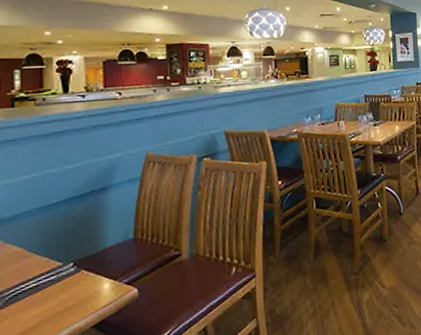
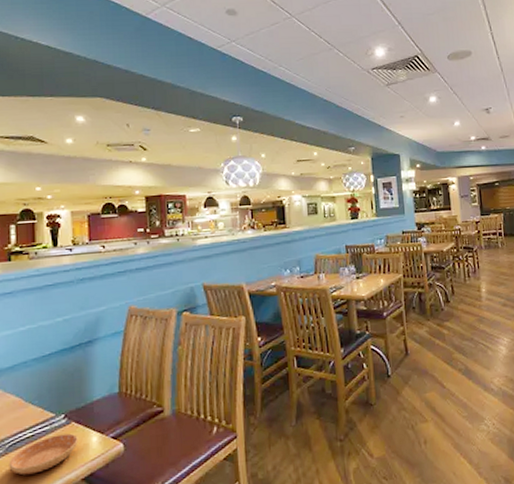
saucer: none [8,281,89,327] -> present [8,433,78,476]

